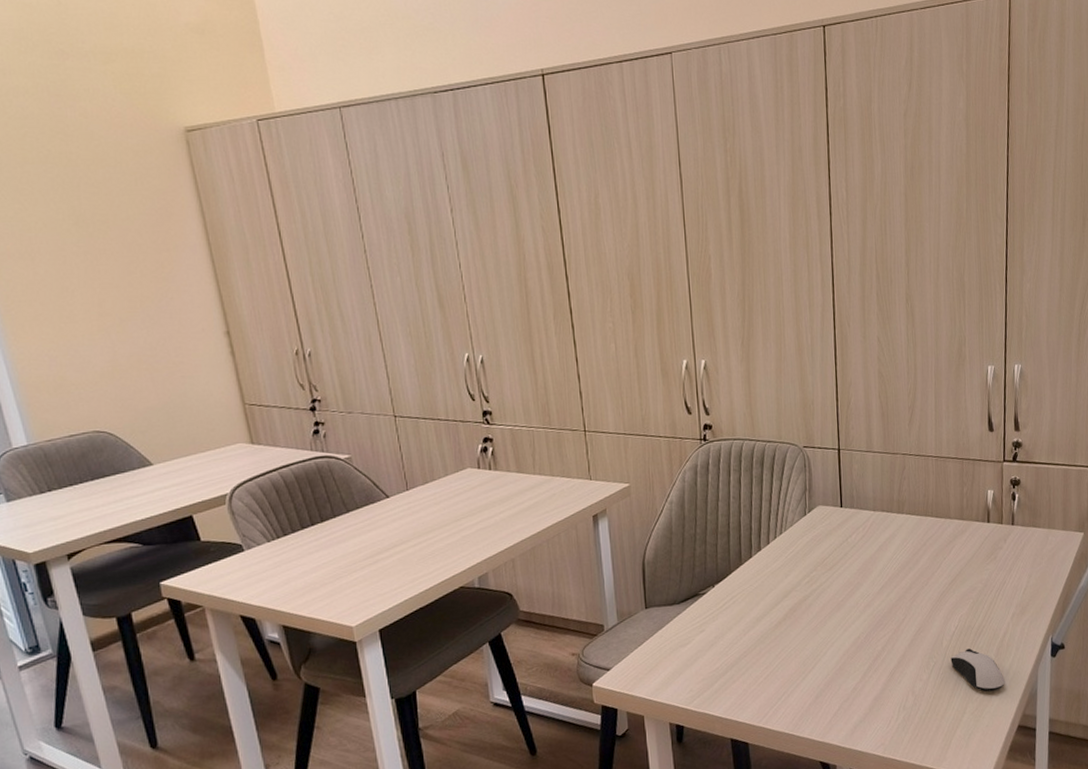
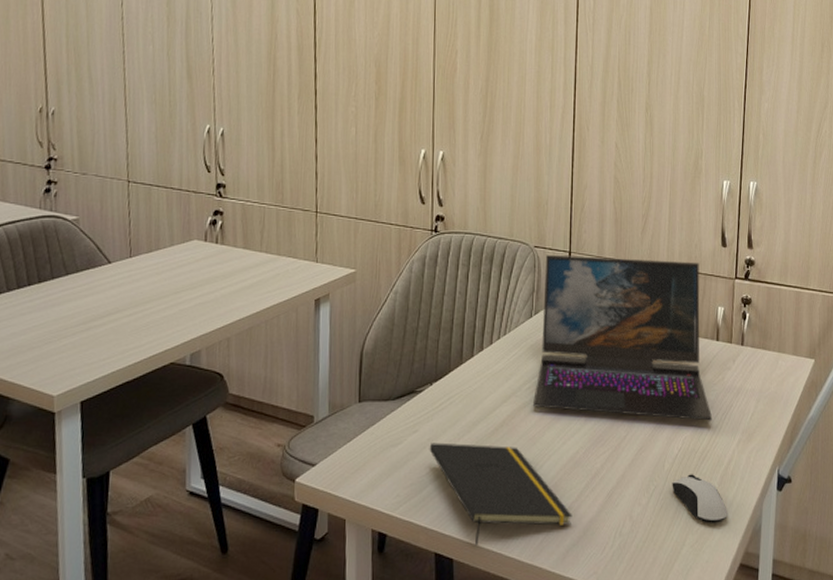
notepad: none [717,637,858,730] -> present [429,443,573,546]
laptop: none [813,448,987,600] -> present [533,254,713,421]

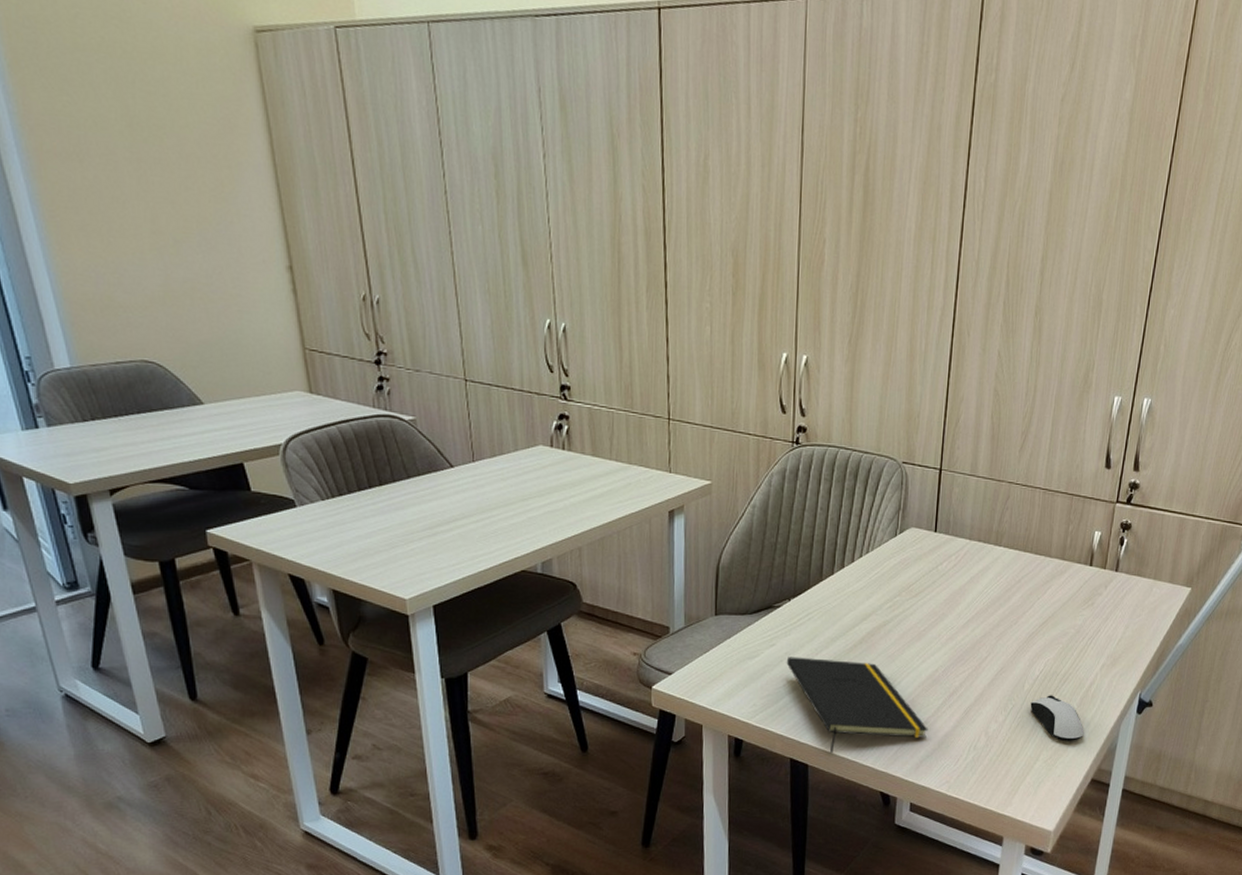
laptop: present [533,254,713,421] -> none [894,471,1079,645]

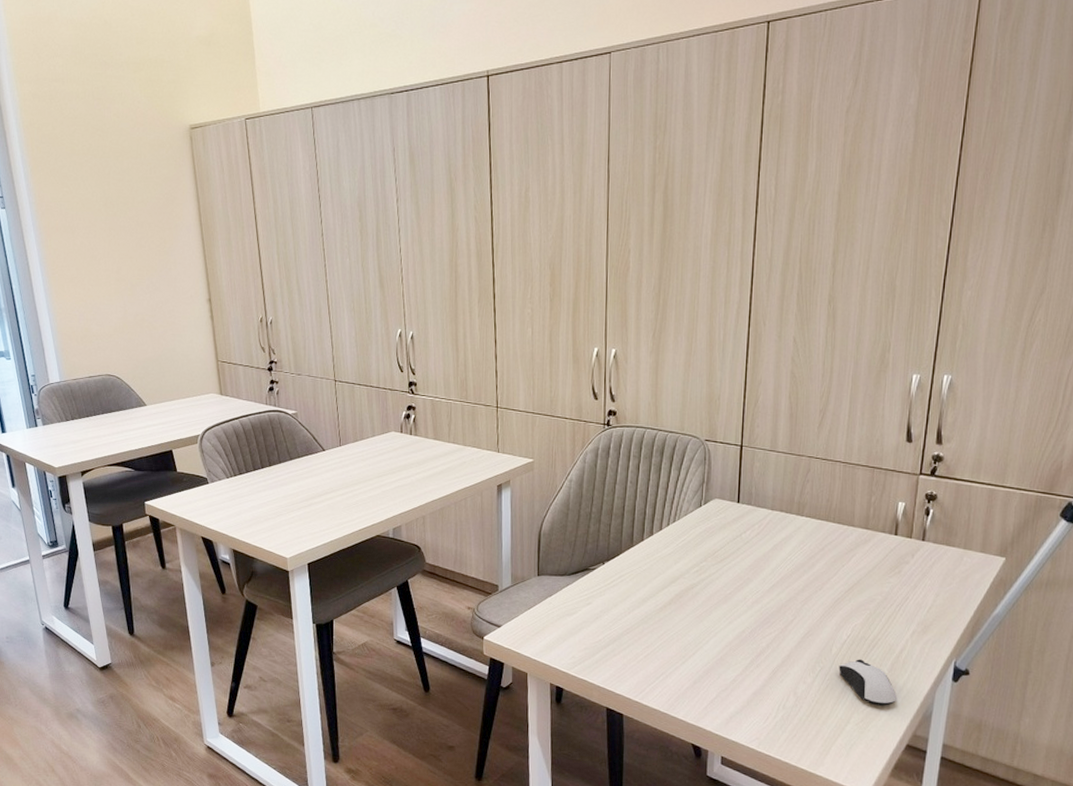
notepad: present [786,657,928,754] -> none [601,614,737,706]

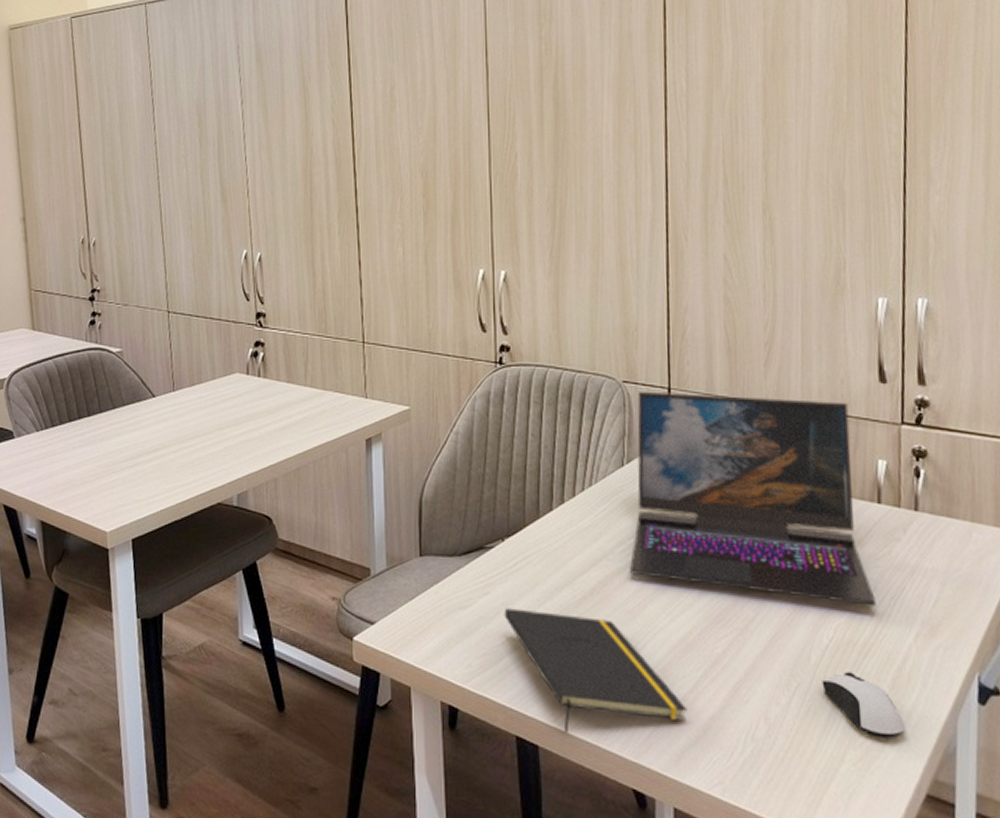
notepad: none [601,614,737,706] -> present [504,608,688,734]
laptop: none [701,447,886,611] -> present [630,390,877,606]

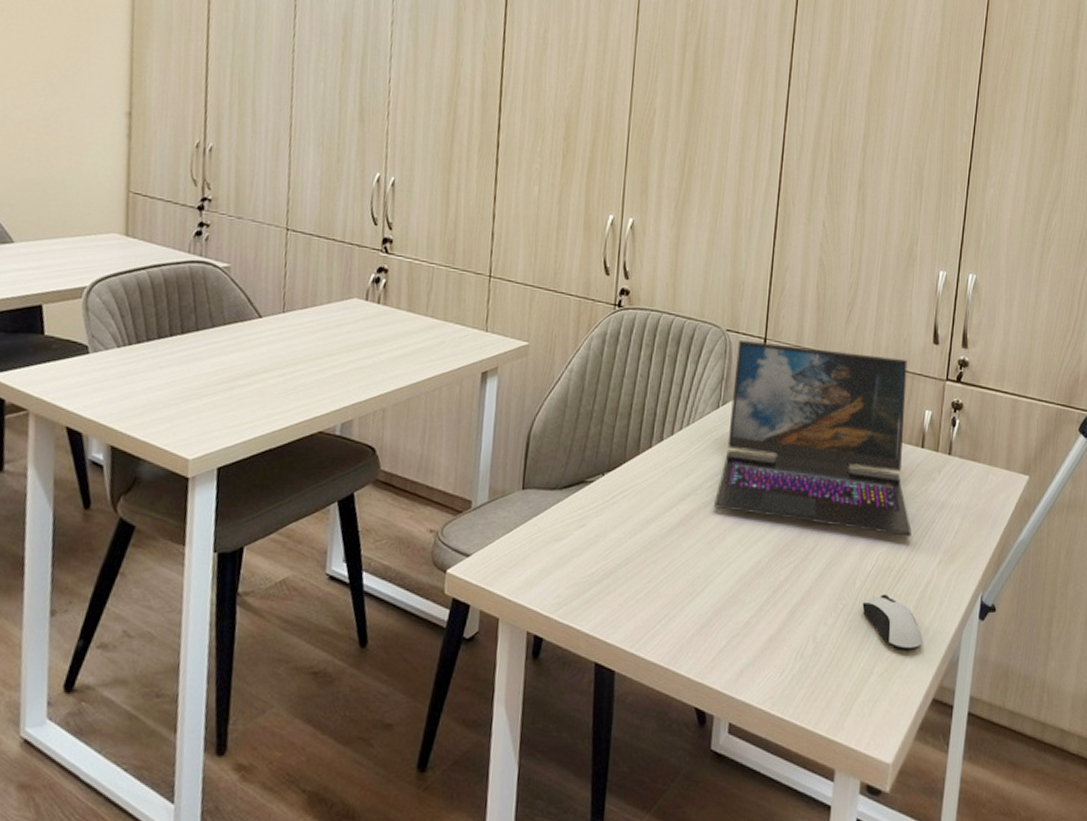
notepad: present [504,608,688,734] -> none [596,540,750,659]

